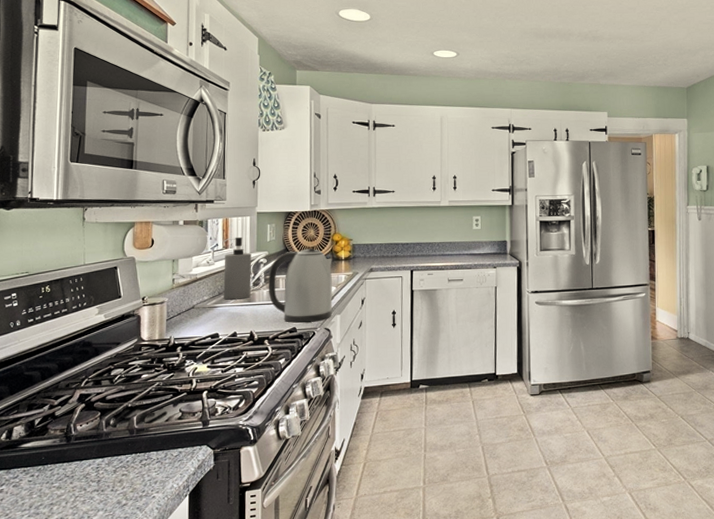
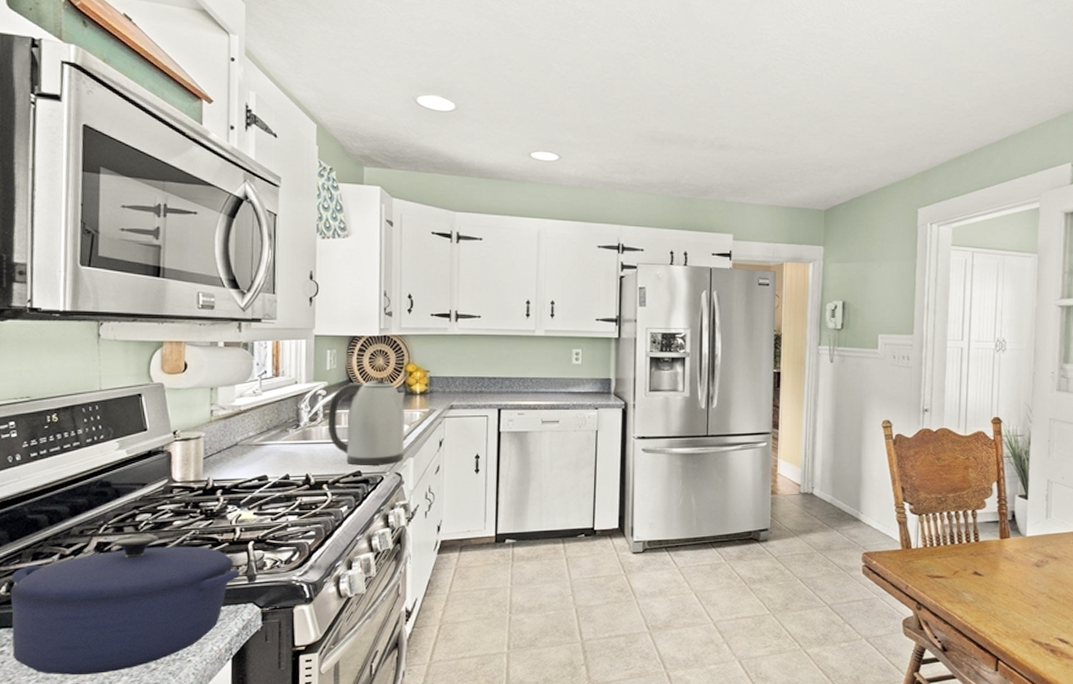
cooking pot: none [9,386,196,511] -> present [10,534,240,675]
soap dispenser: present [222,237,252,300] -> none [272,363,308,437]

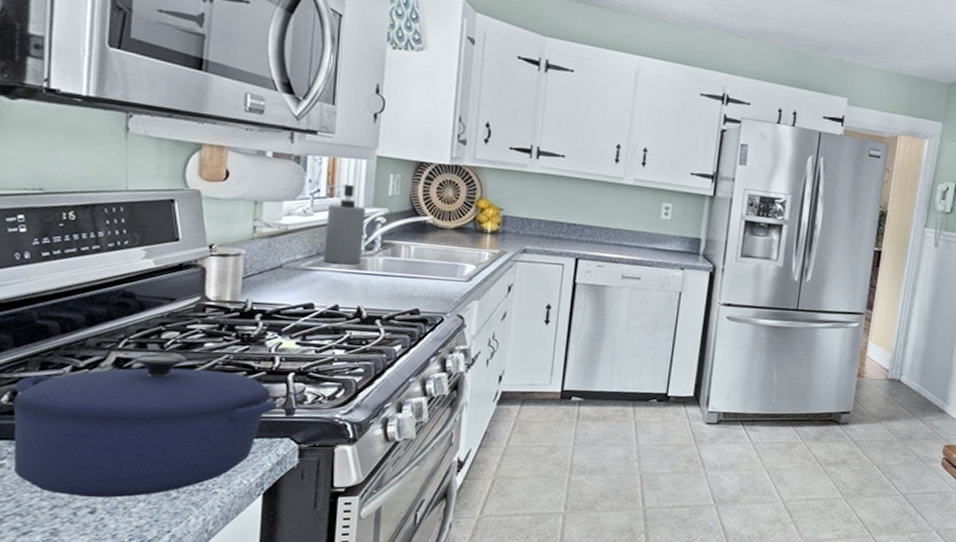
soap dispenser: none [272,363,308,437] -> present [324,184,366,265]
kettle: present [328,380,406,465] -> none [386,212,475,306]

